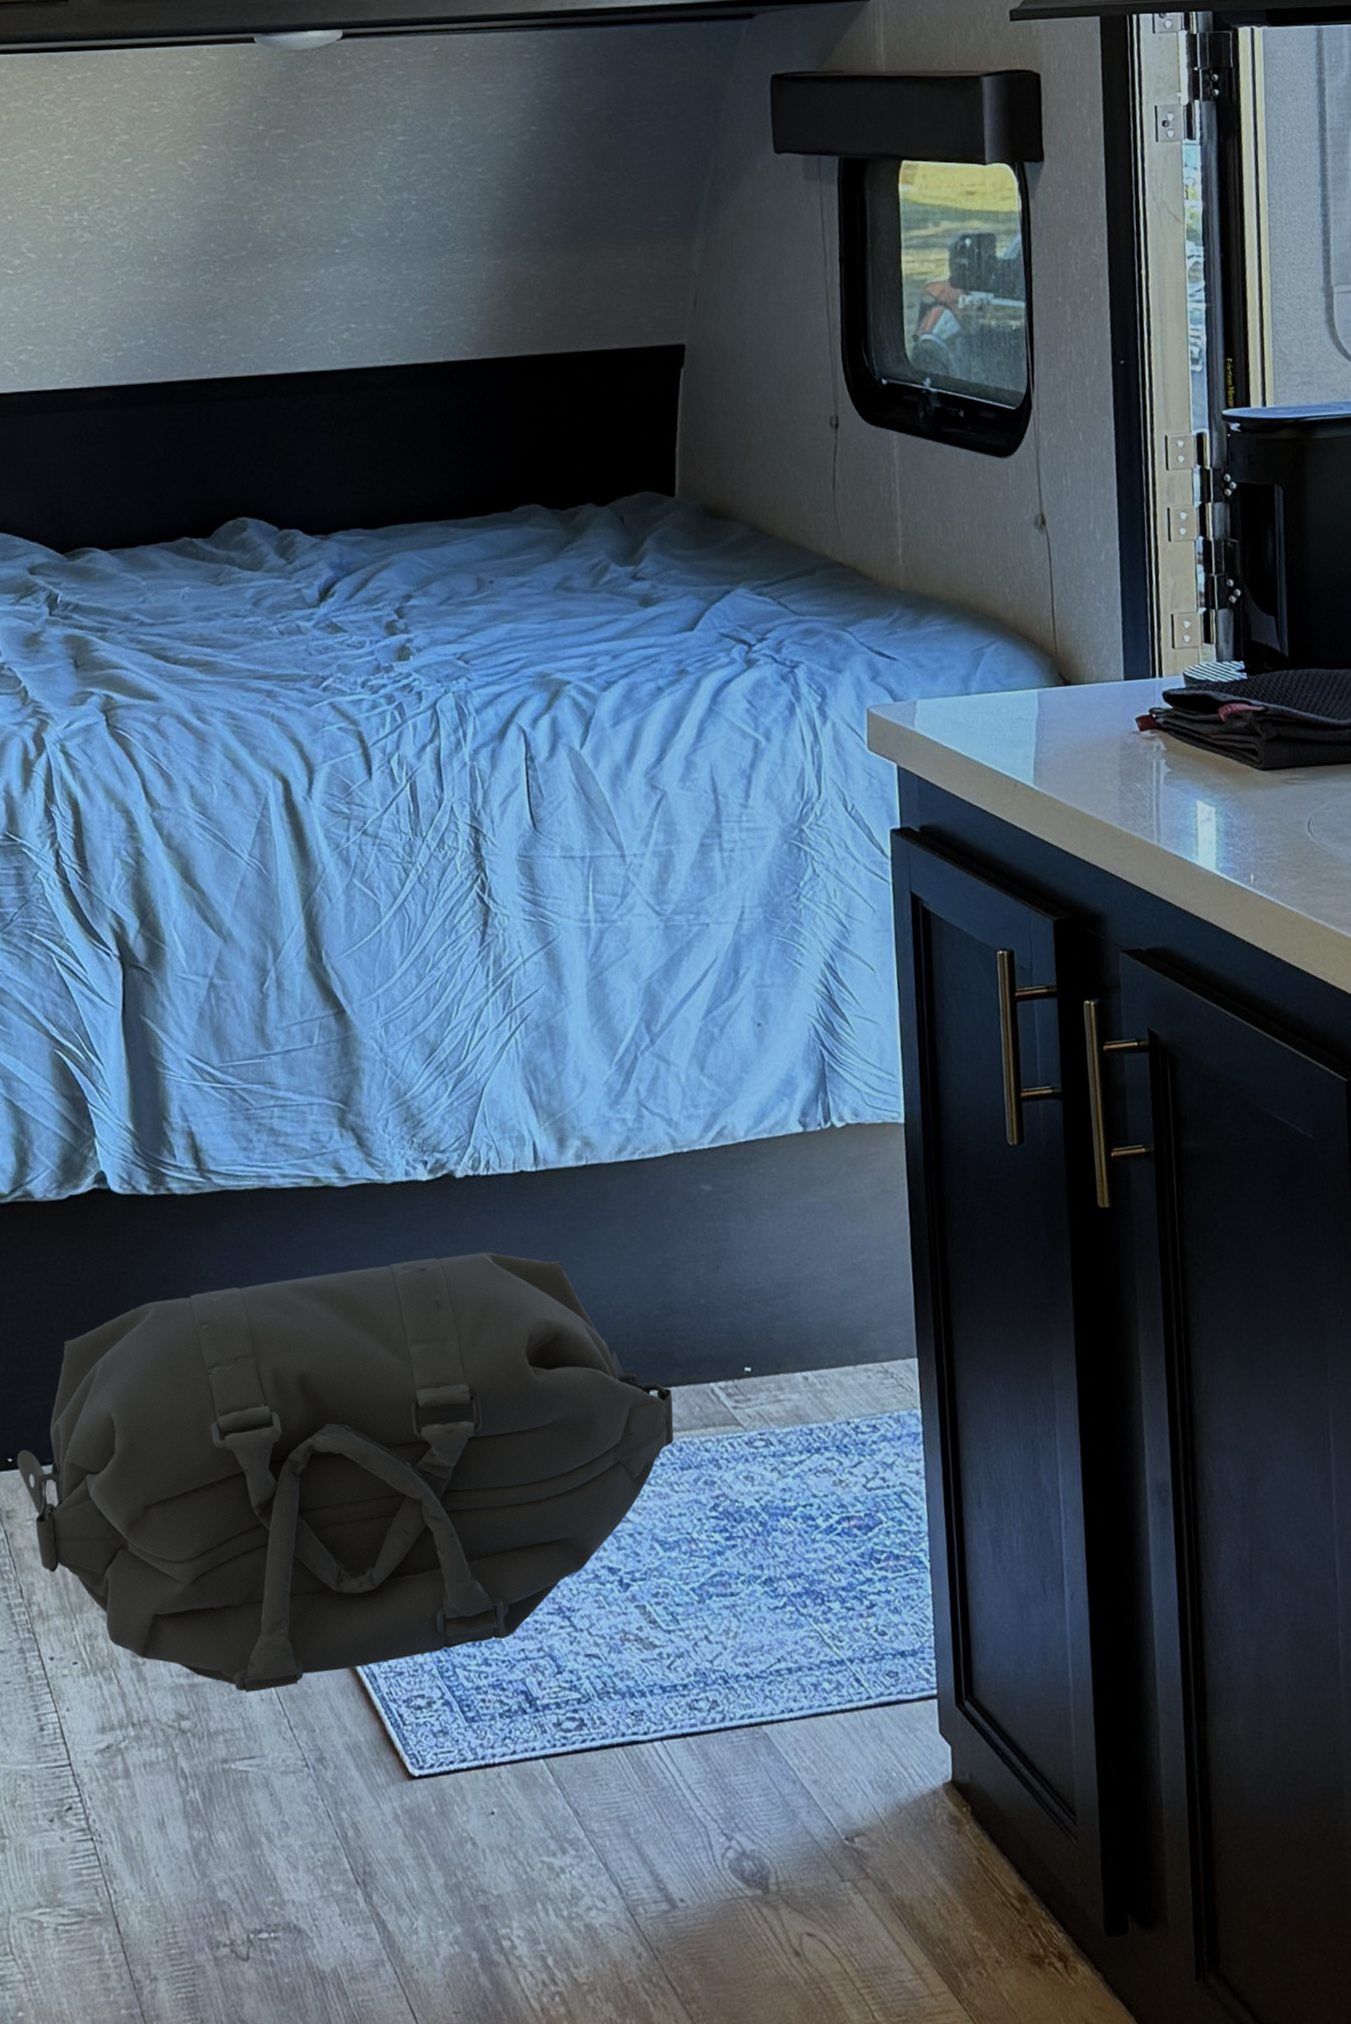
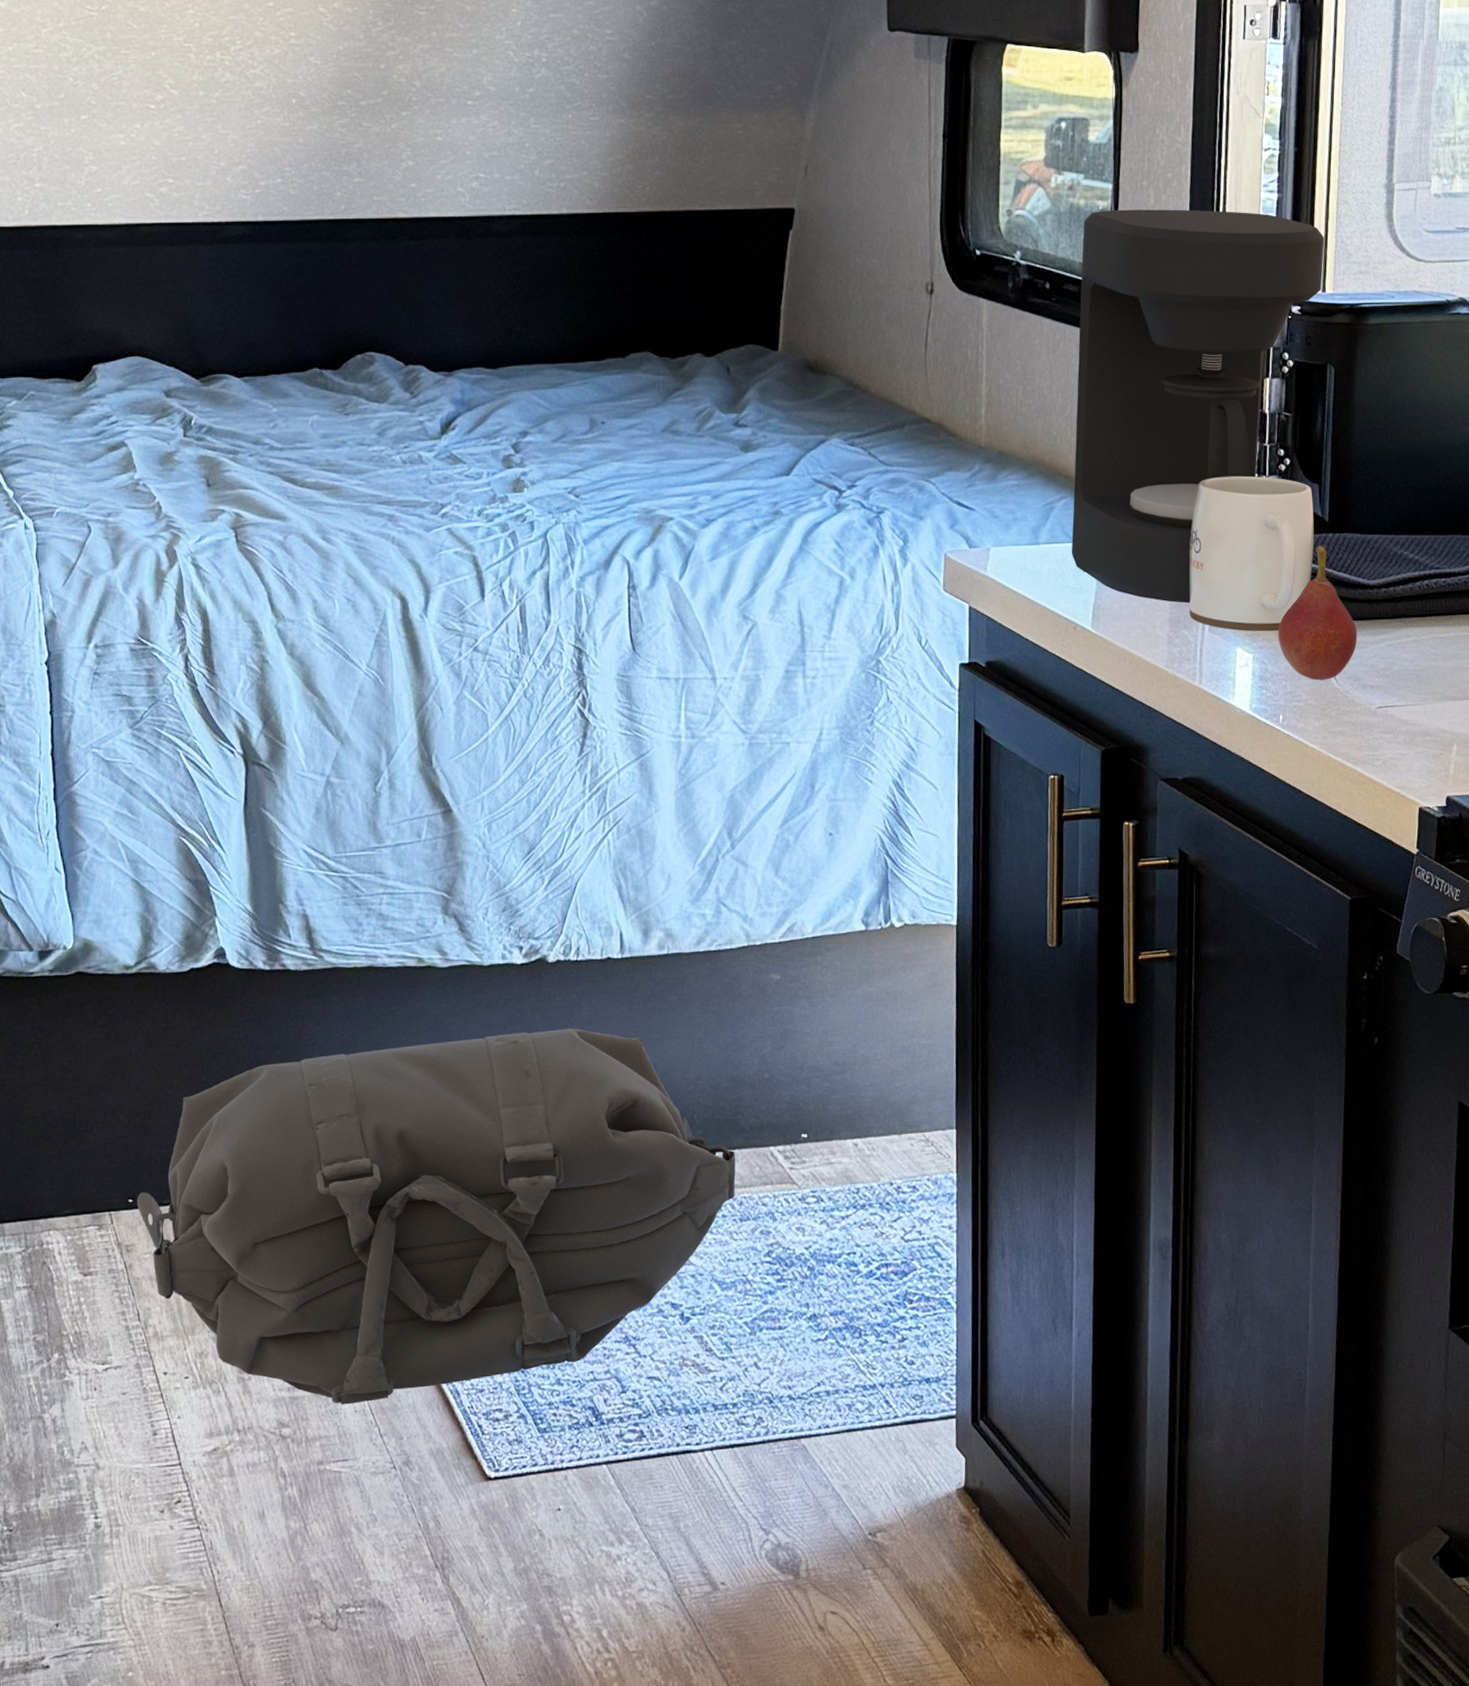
coffee maker: none [996,324,1262,754] -> present [1071,209,1325,603]
mug: none [1135,610,1275,782] -> present [1188,475,1315,632]
fruit: none [1241,682,1332,834] -> present [1277,544,1358,681]

